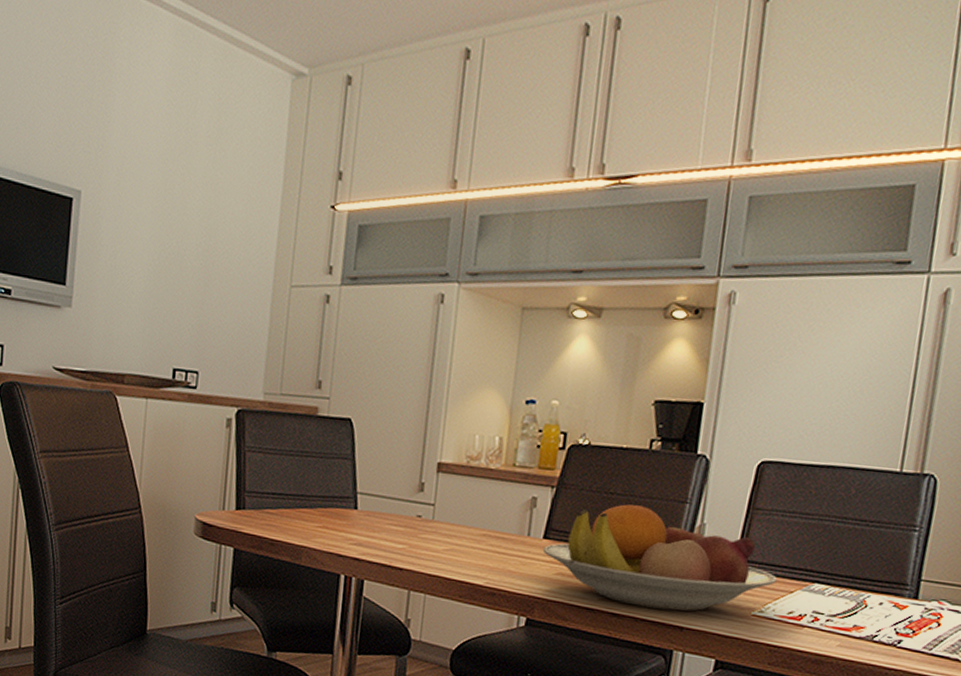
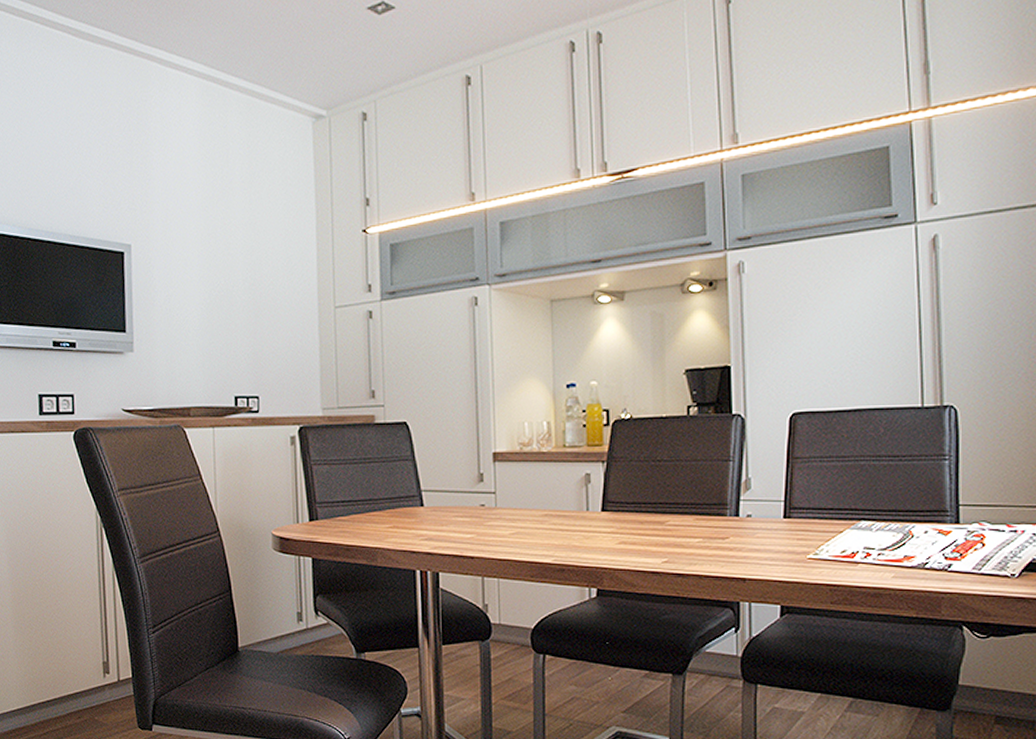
fruit bowl: present [542,504,777,611] -> none [602,469,825,564]

